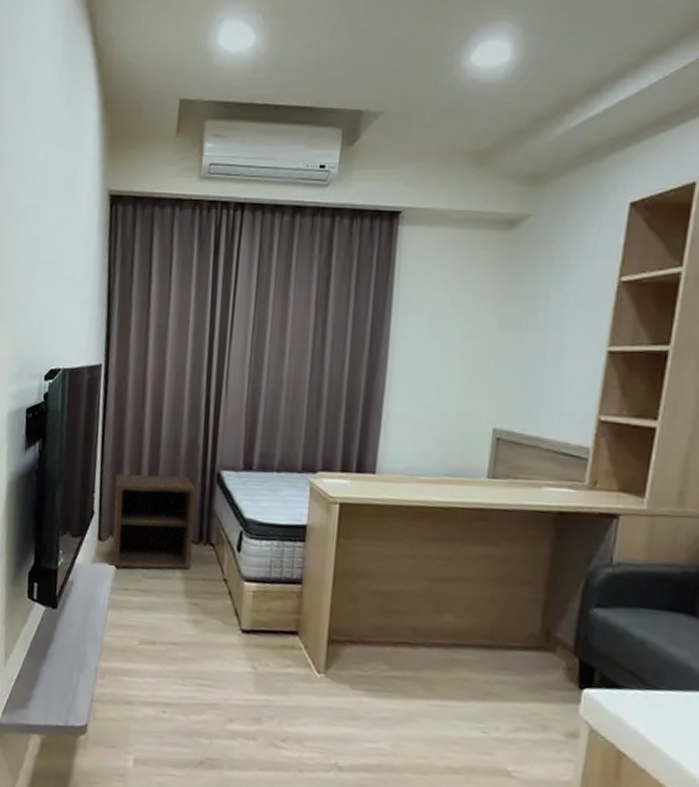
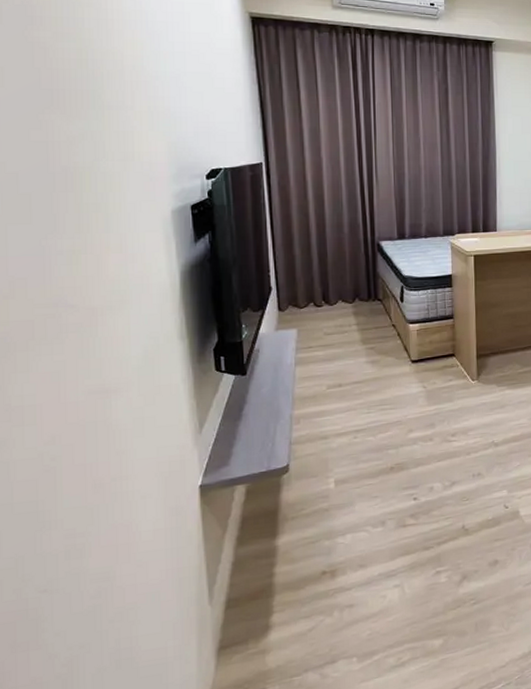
nightstand: present [112,473,196,570] -> none [288,249,364,331]

